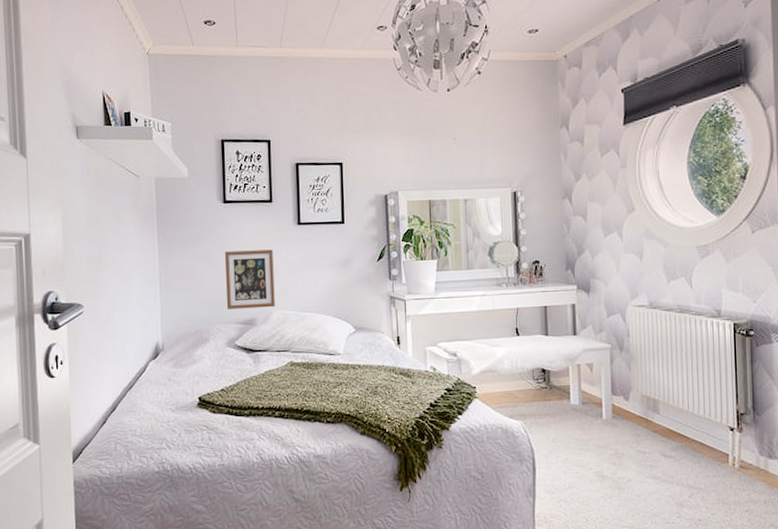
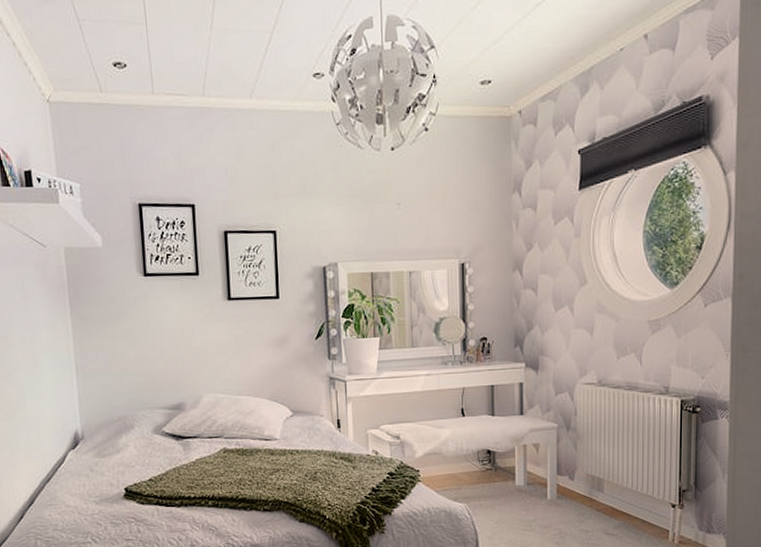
picture frame: present [225,249,275,309] -> none [148,327,205,394]

